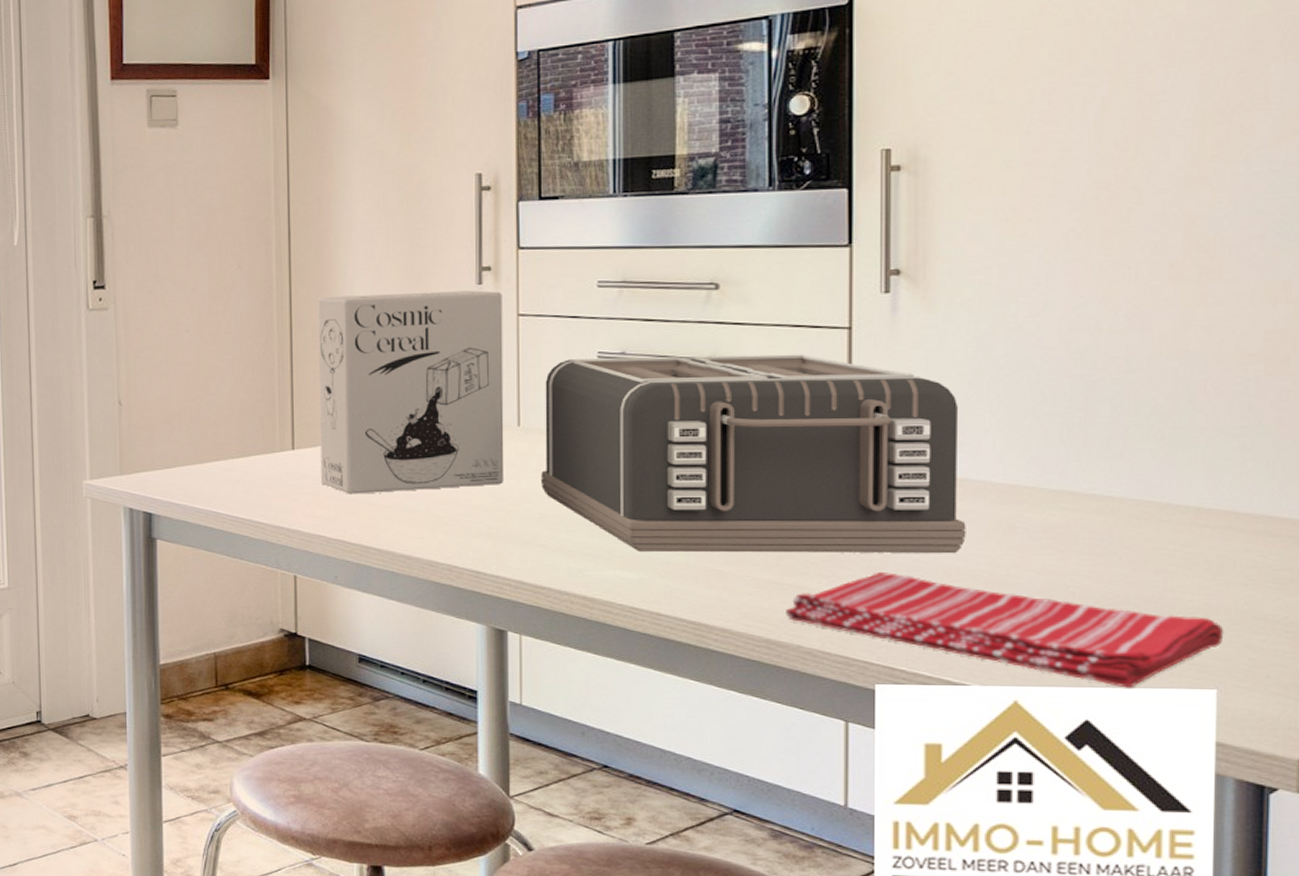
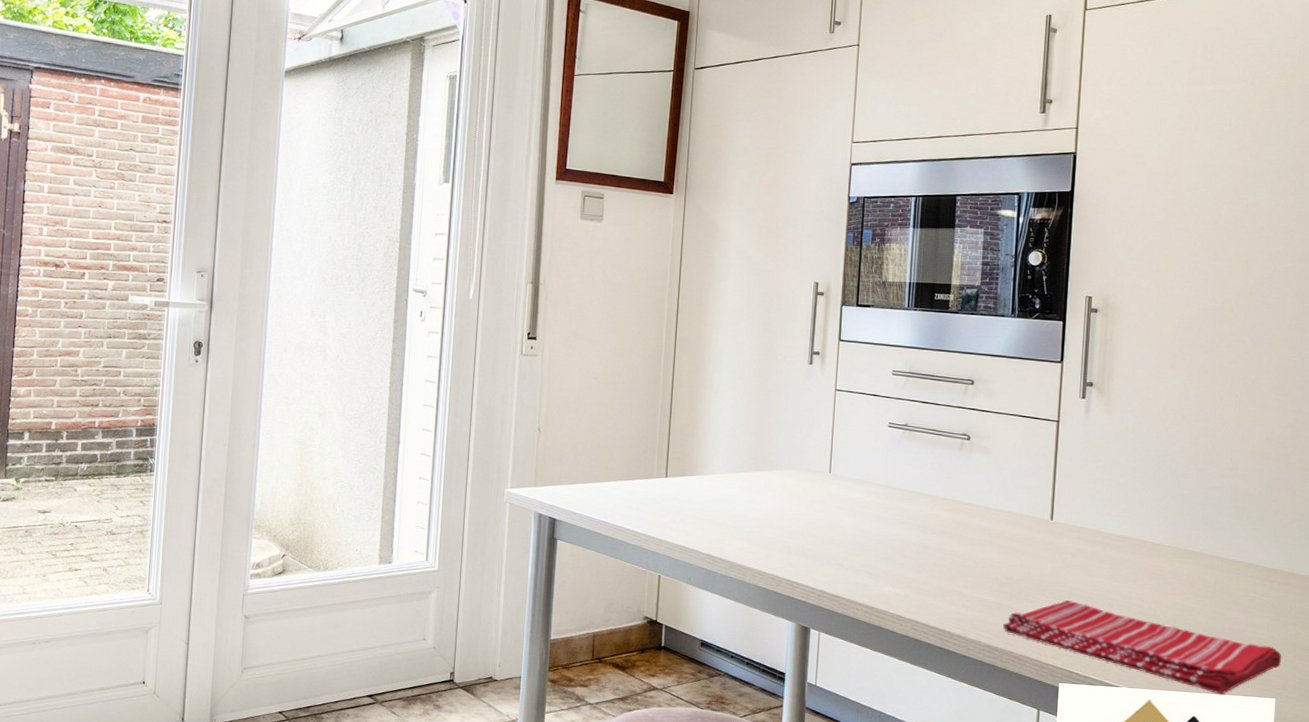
cereal box: present [318,290,505,494] -> none [685,362,826,516]
toaster: present [541,354,966,553] -> none [842,426,1125,590]

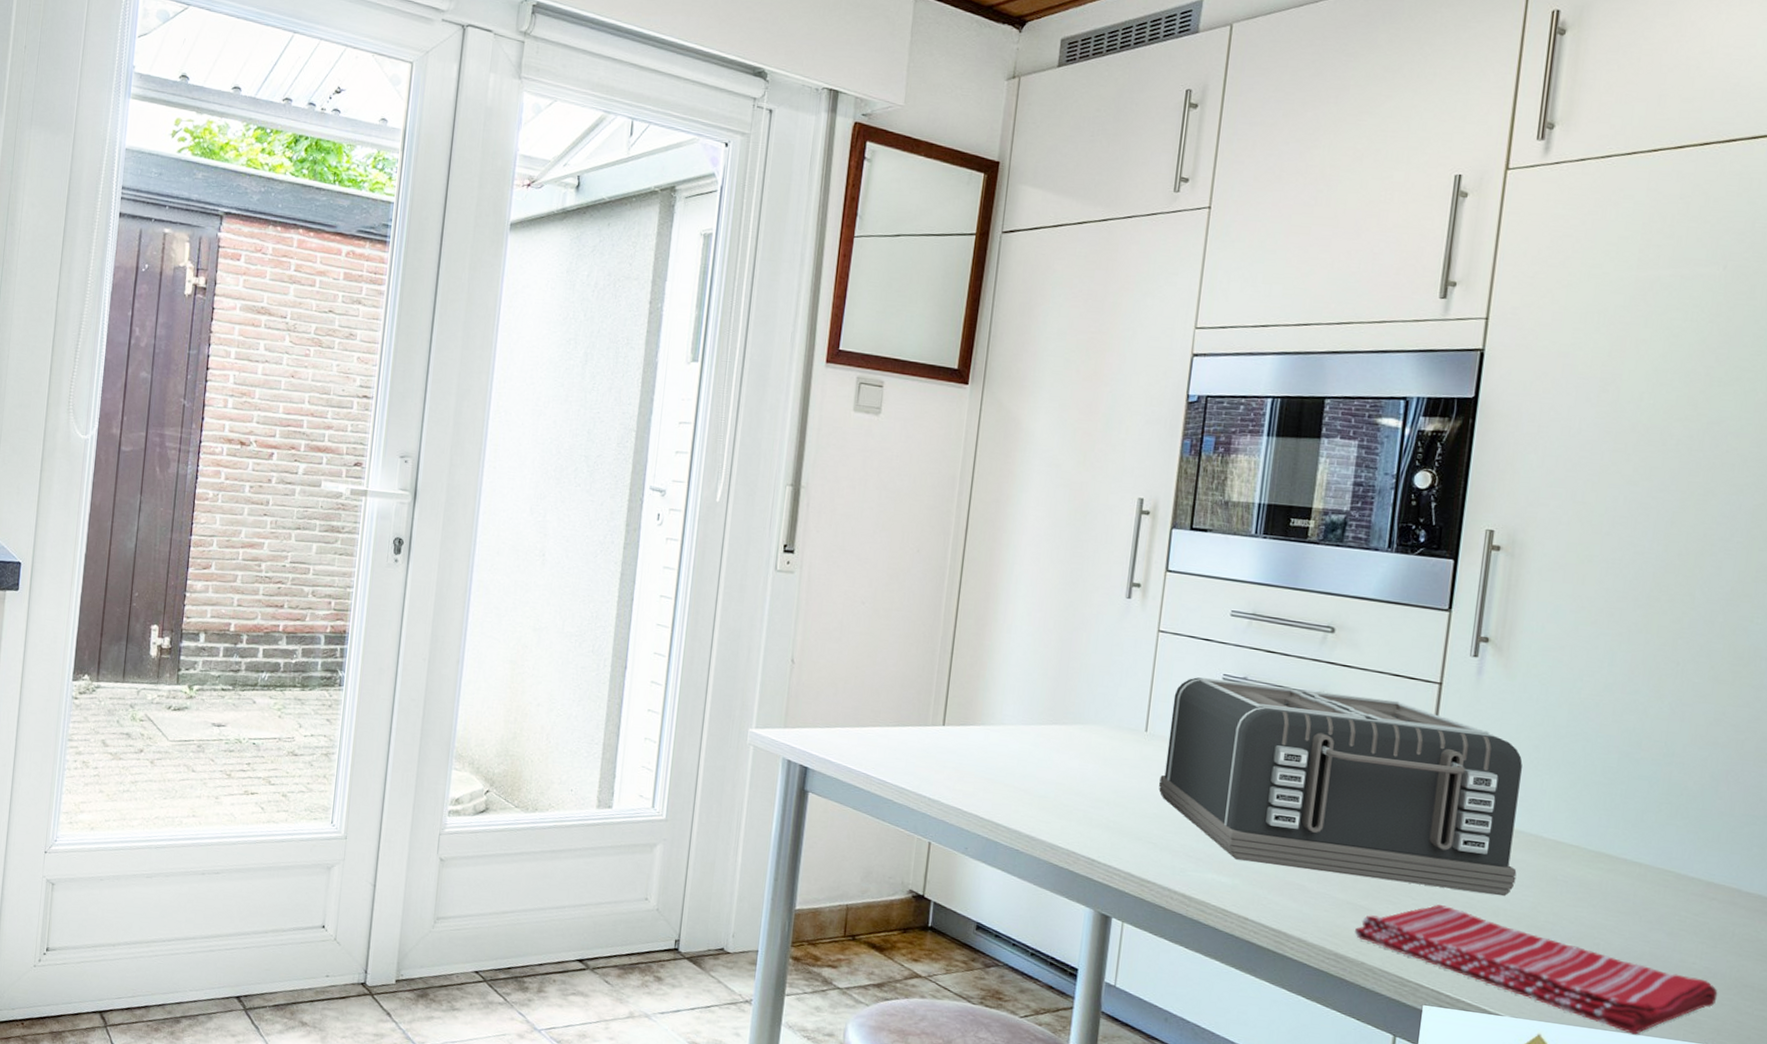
toaster: none [842,426,1125,590] -> present [1159,677,1523,896]

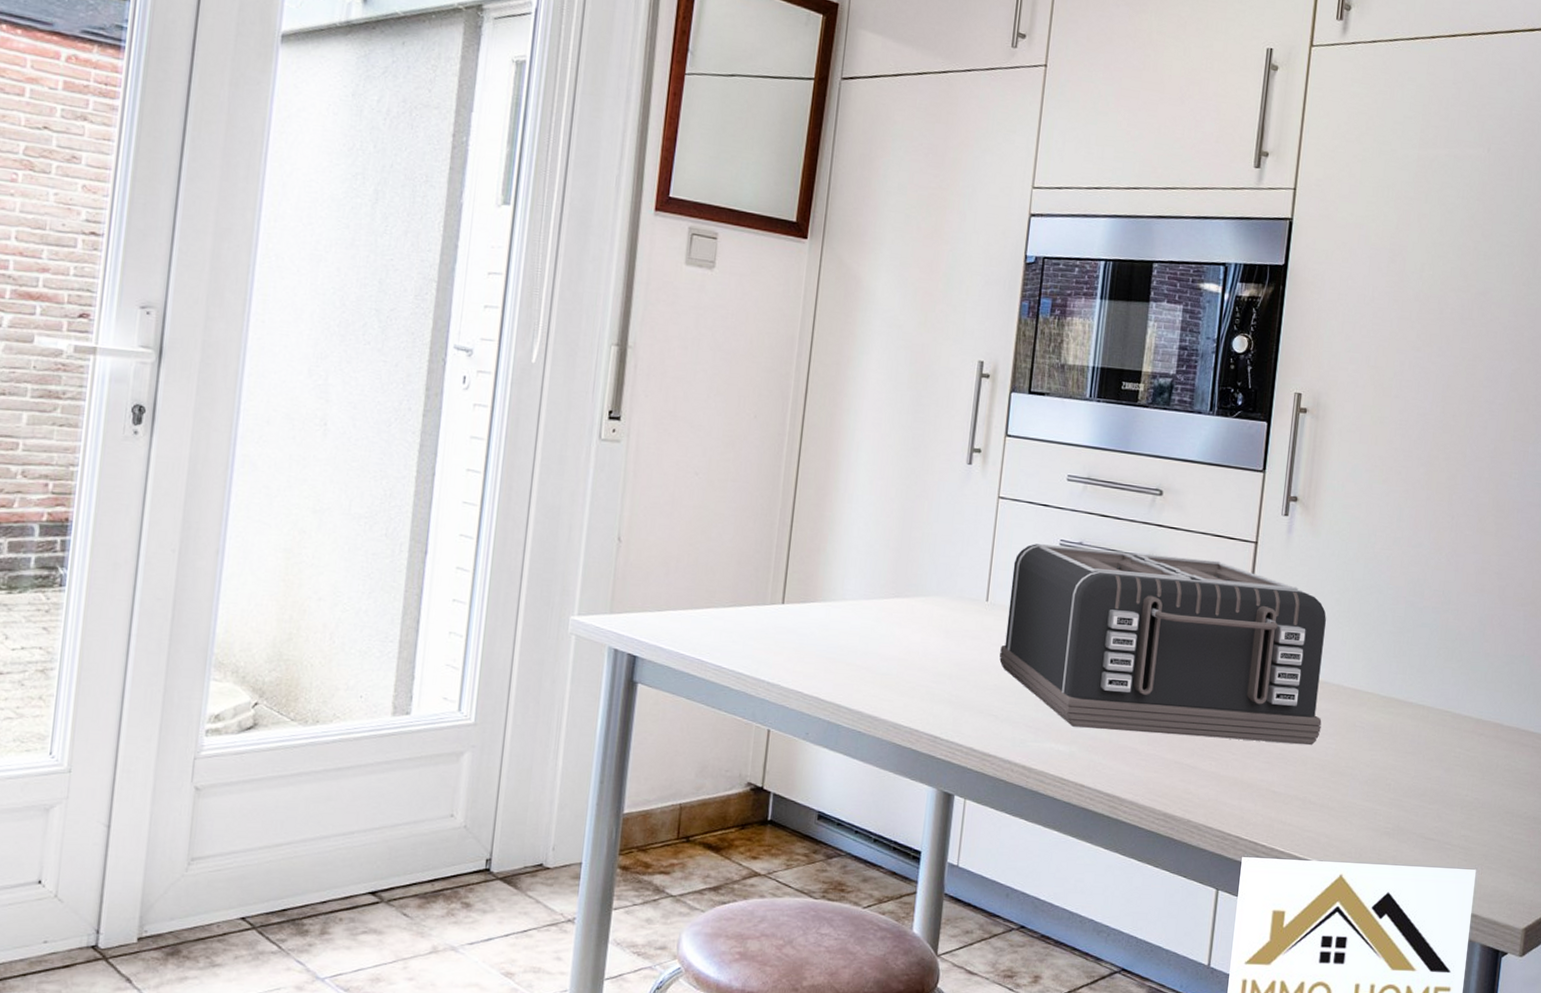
dish towel: present [1355,904,1718,1035] -> none [1182,758,1485,867]

